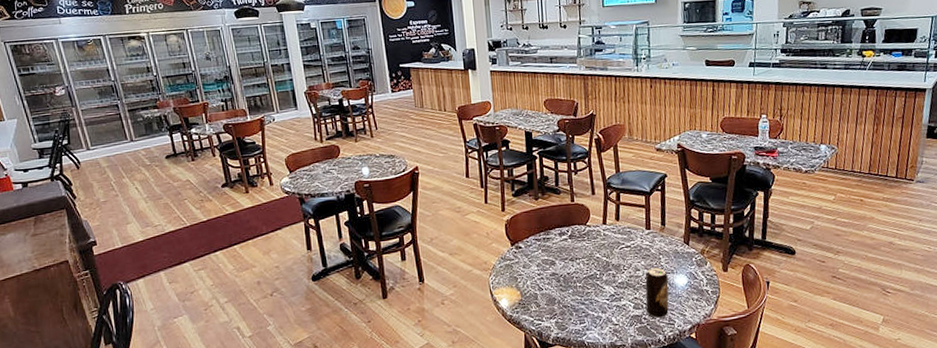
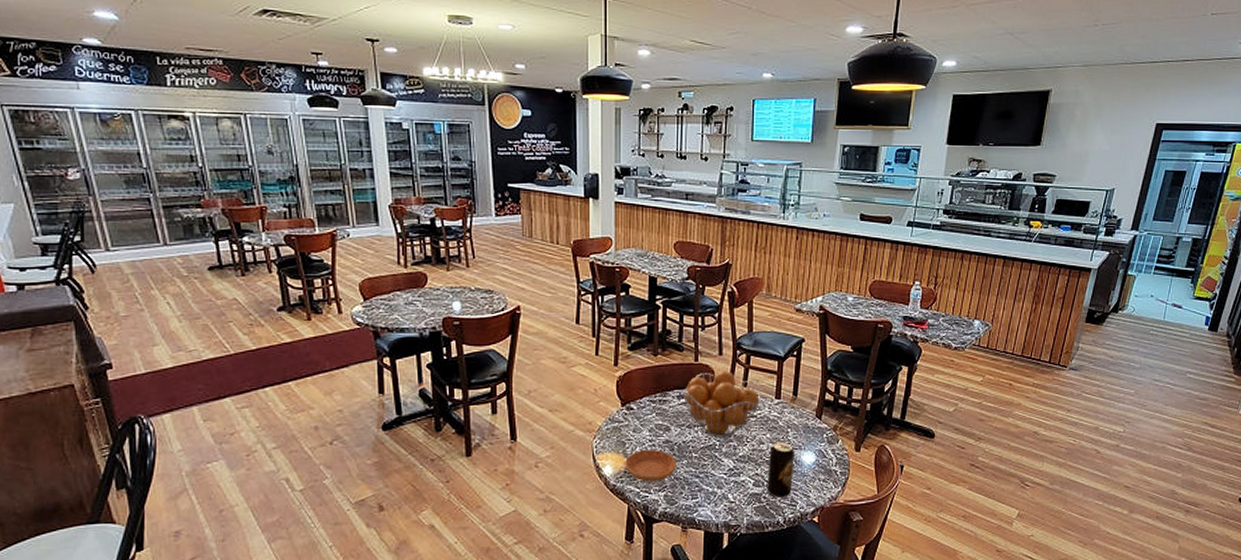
saucer: none [518,282,564,311] -> present [625,450,676,482]
fruit basket: none [564,207,633,268] -> present [683,370,761,438]

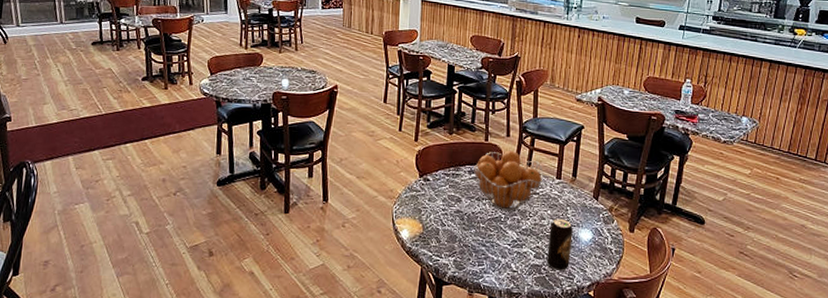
saucer: present [625,450,676,482] -> none [420,218,466,248]

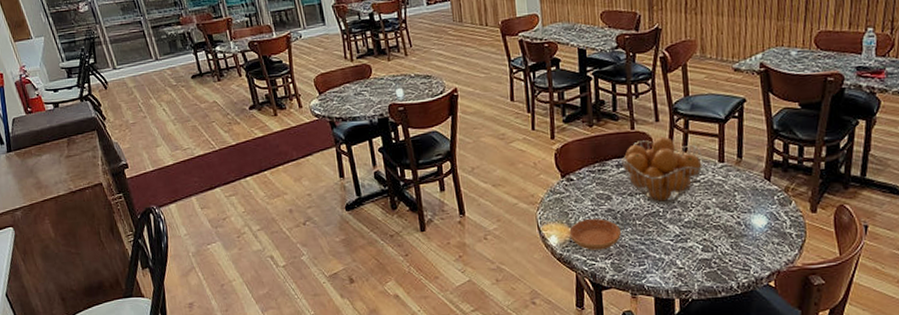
saucer: none [420,218,466,248] -> present [569,219,621,251]
beverage can: present [547,218,573,272] -> none [716,205,745,264]

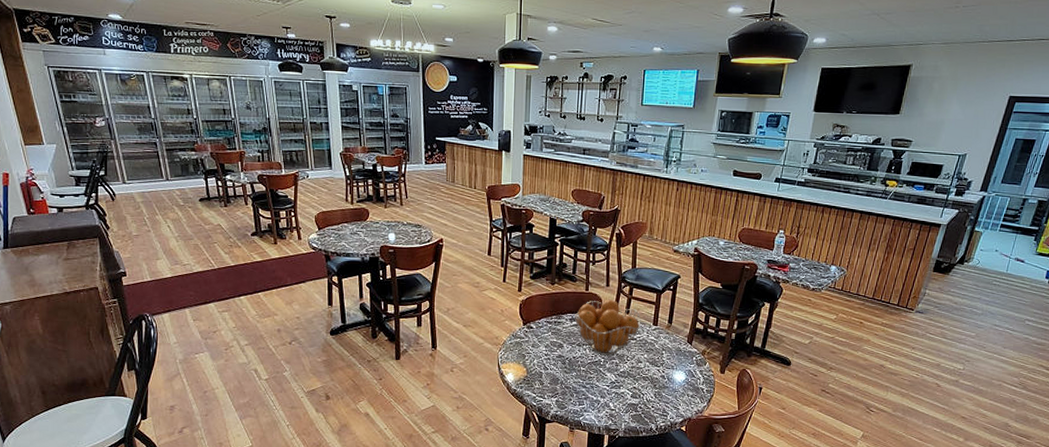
saucer: present [569,219,621,251] -> none [524,362,567,389]

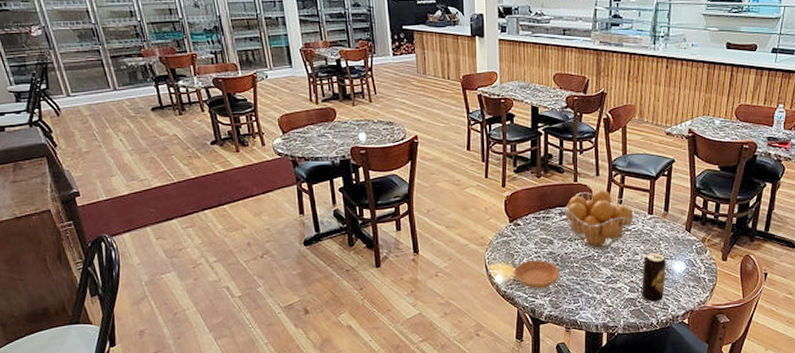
saucer: none [524,362,567,389] -> present [514,261,559,289]
beverage can: none [643,362,668,410] -> present [642,253,666,303]

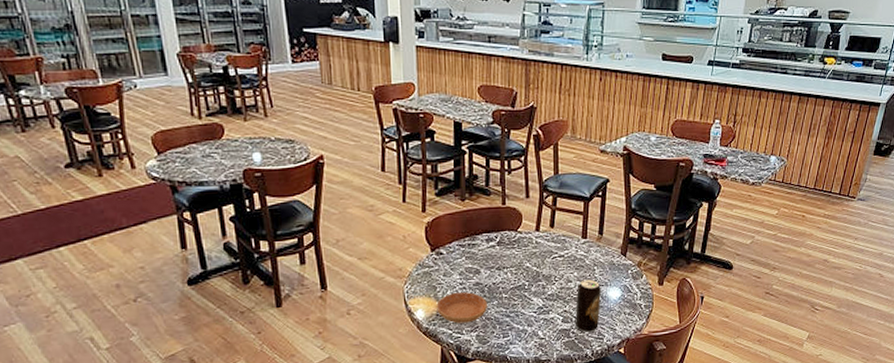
fruit basket: present [564,189,635,249] -> none [492,212,568,278]

